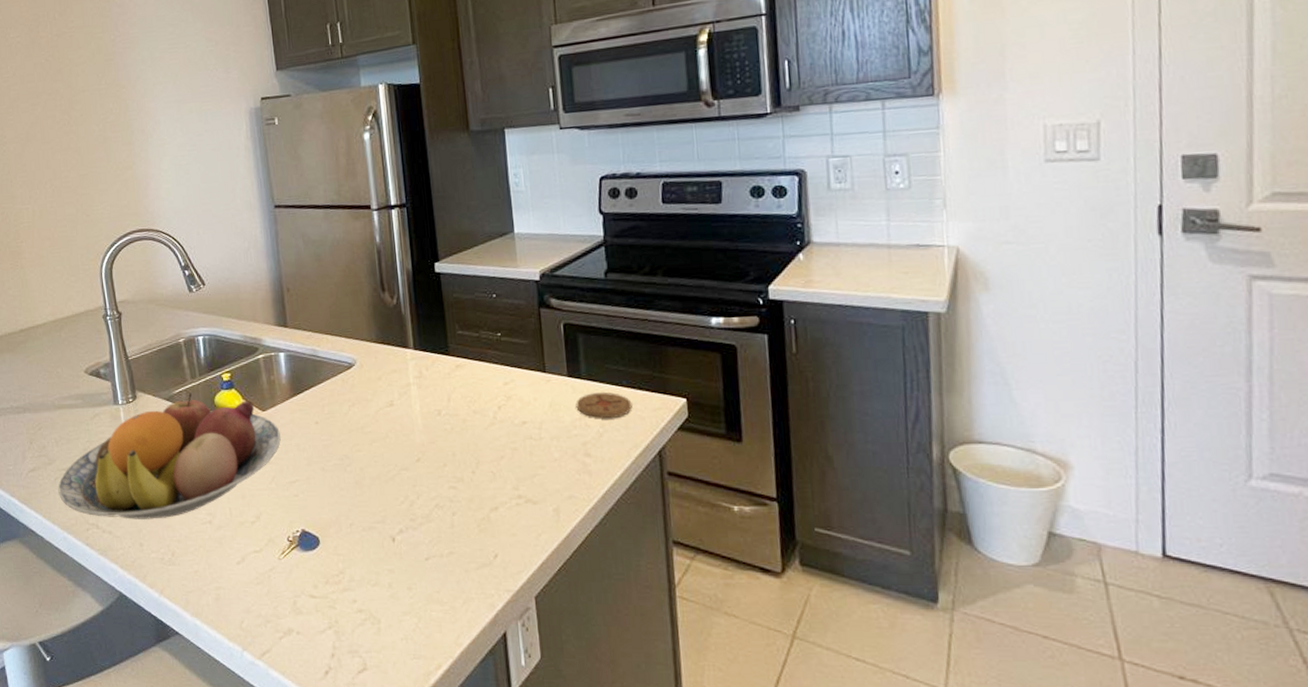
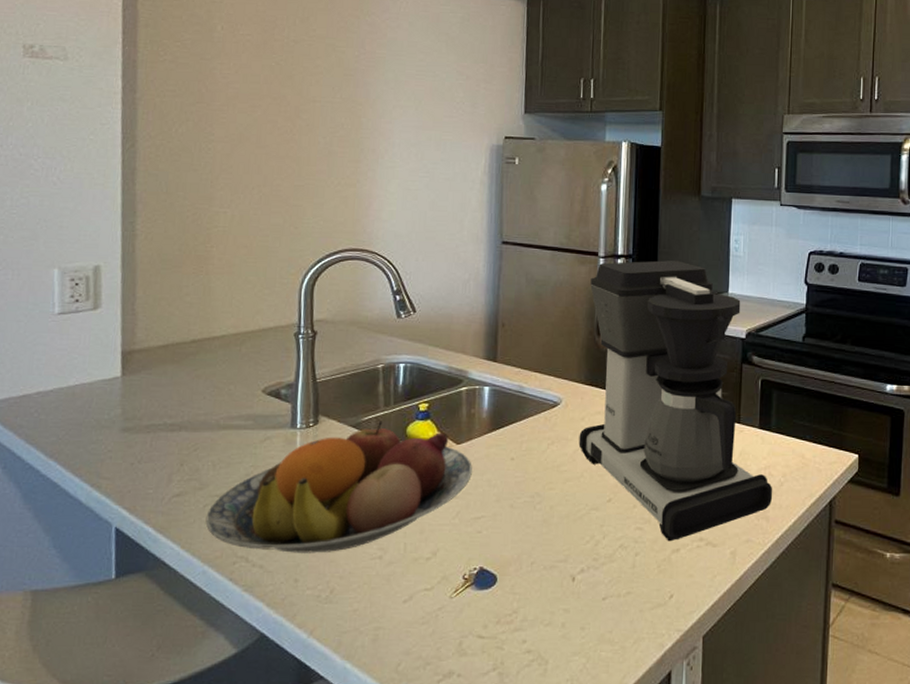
coffee maker: none [367,204,593,500] -> present [578,260,773,542]
coaster: present [576,392,633,418] -> none [763,445,812,469]

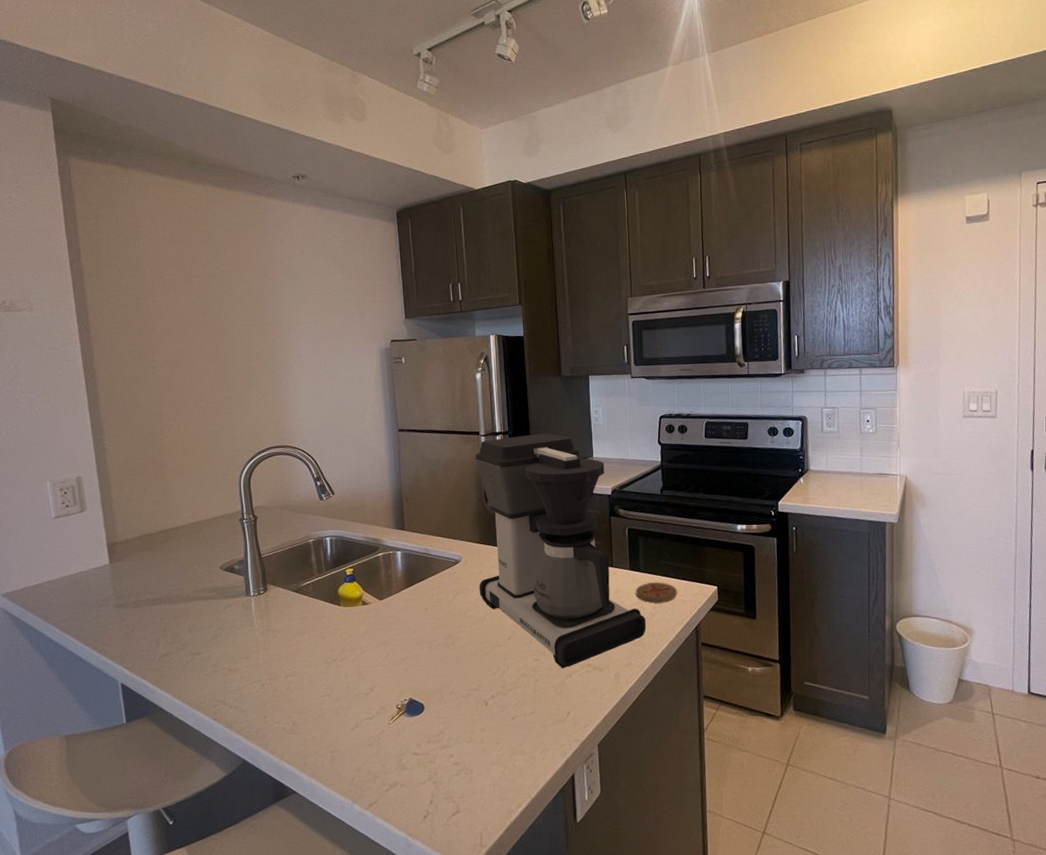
fruit bowl: present [205,421,472,553] -> none [189,585,395,696]
coaster: none [763,445,812,469] -> present [635,582,678,602]

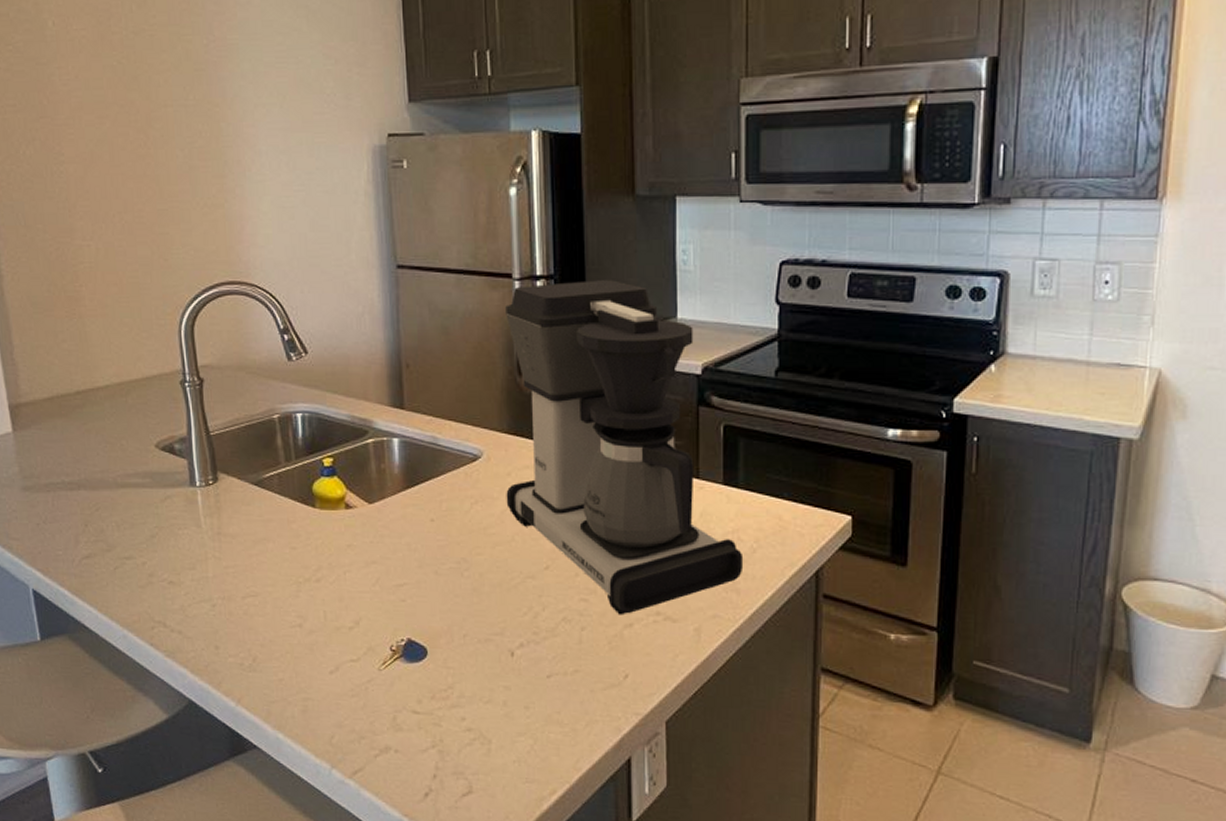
coaster: present [635,582,678,602] -> none [729,504,792,533]

